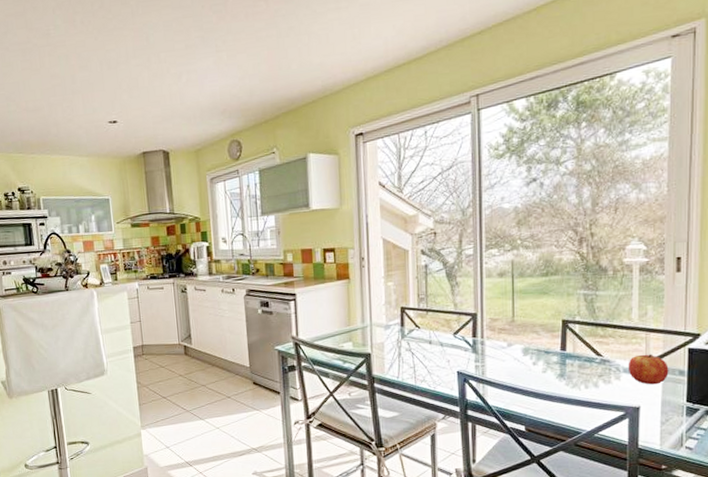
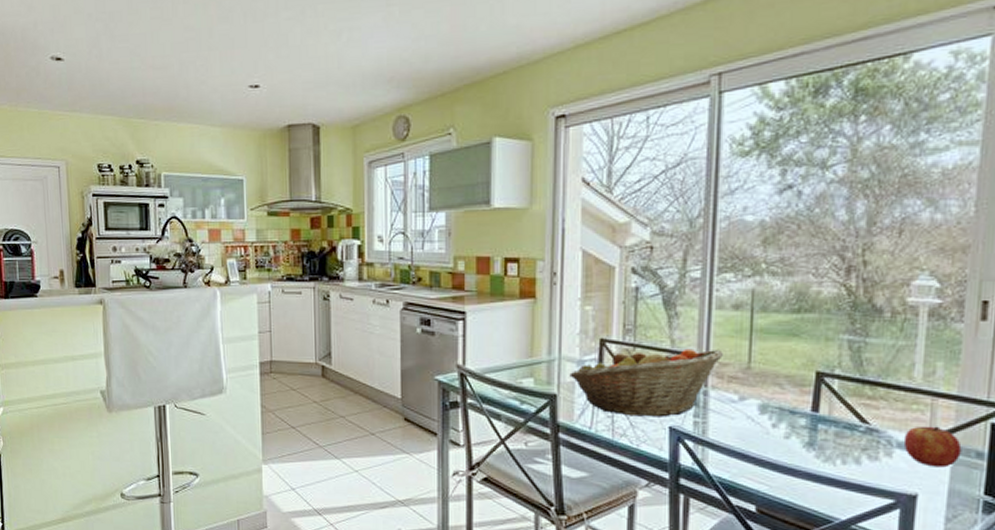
fruit basket: none [379,309,495,366] -> present [569,348,725,417]

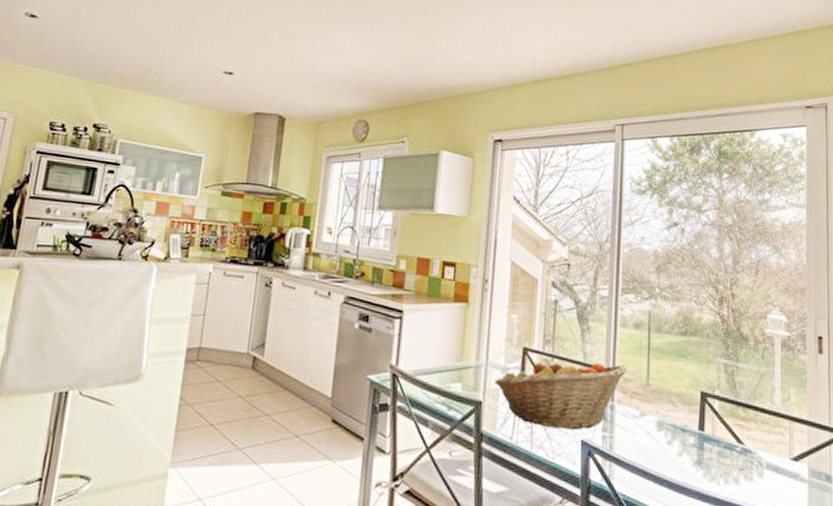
apple: present [903,426,962,468] -> none [771,448,815,490]

